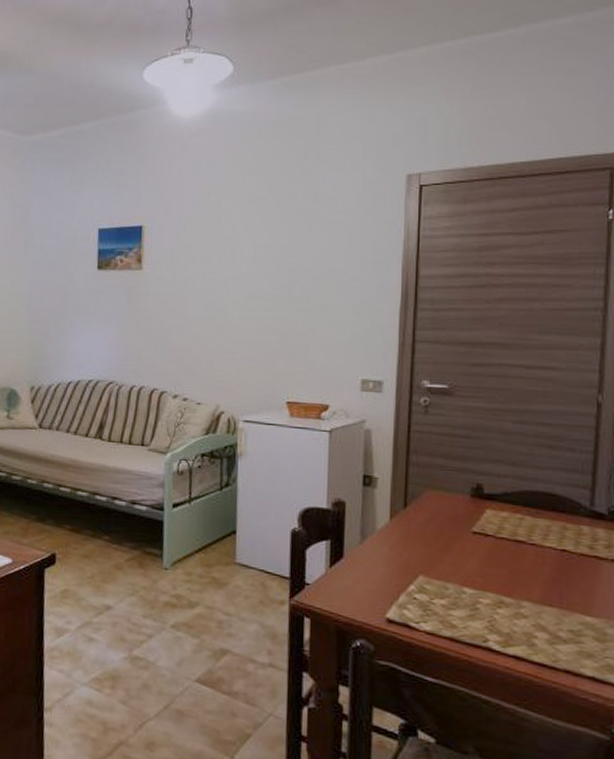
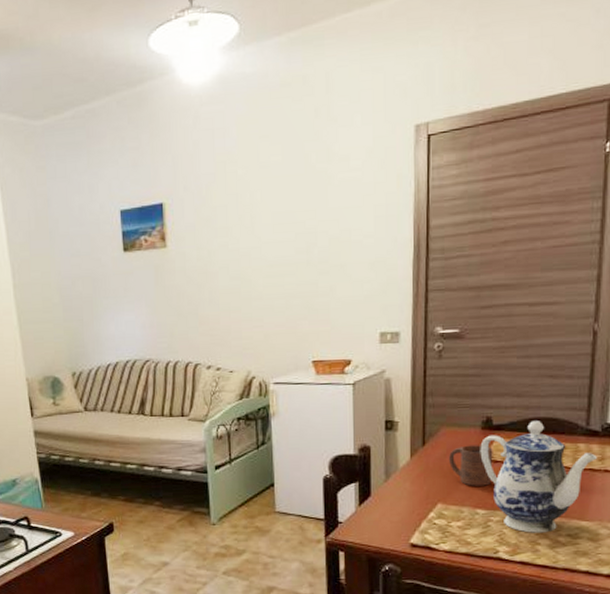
cup: none [434,513,484,562] -> present [449,445,493,486]
teapot: none [469,494,603,625] -> present [480,421,597,533]

